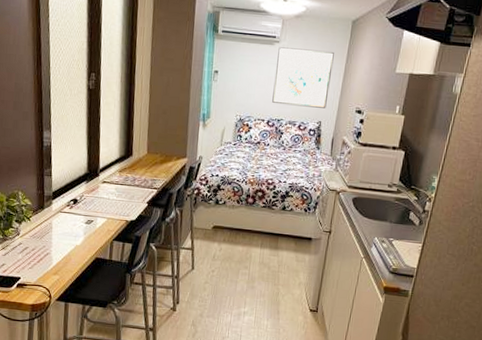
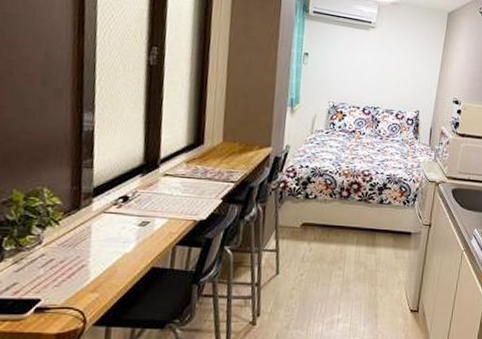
wall art: present [272,47,334,109] -> none [368,33,431,98]

